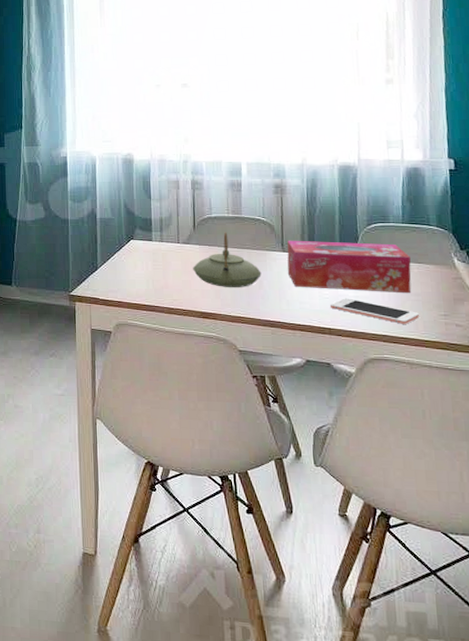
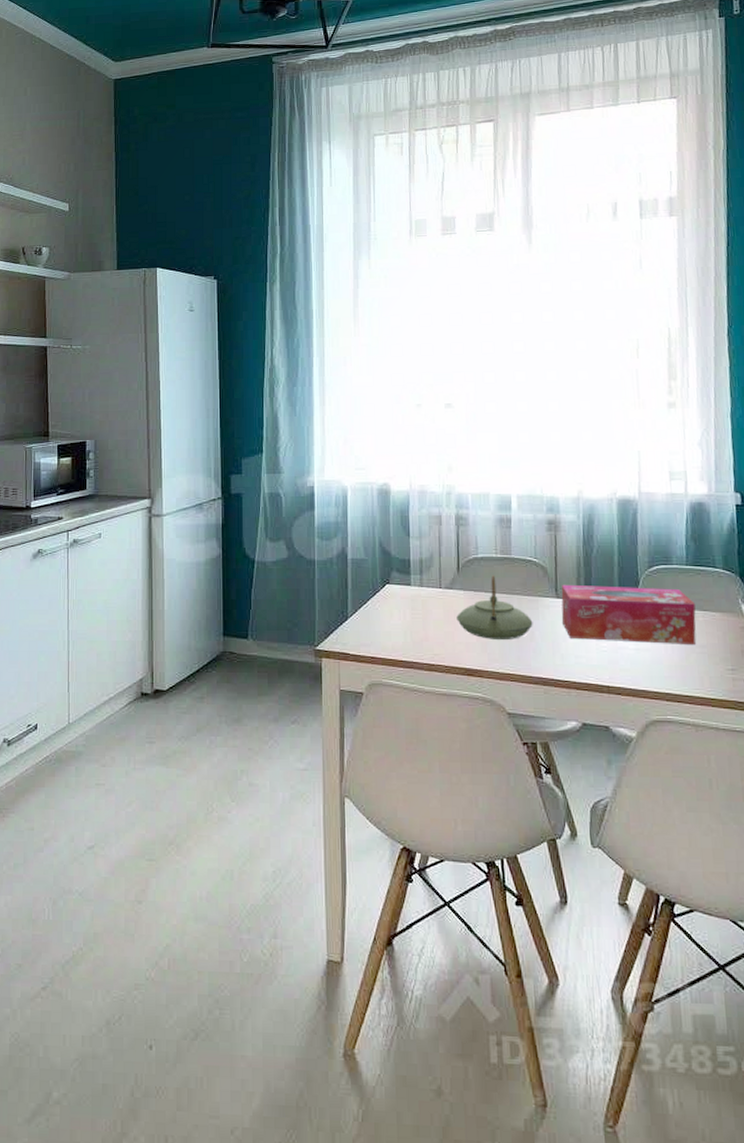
cell phone: present [330,298,419,324] -> none [609,651,705,680]

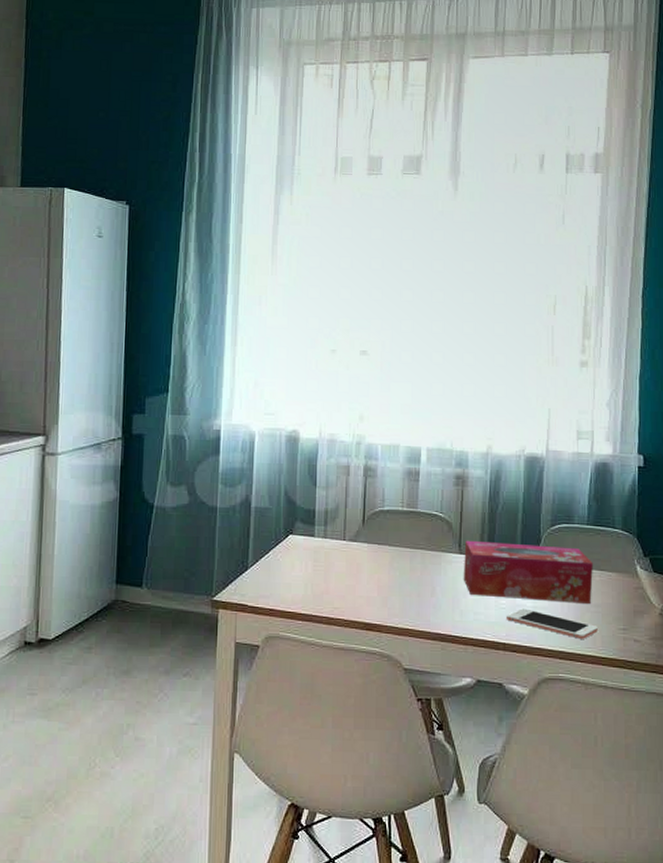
teapot: present [456,575,533,639] -> none [359,529,435,594]
cell phone: none [609,651,705,680] -> present [507,608,598,639]

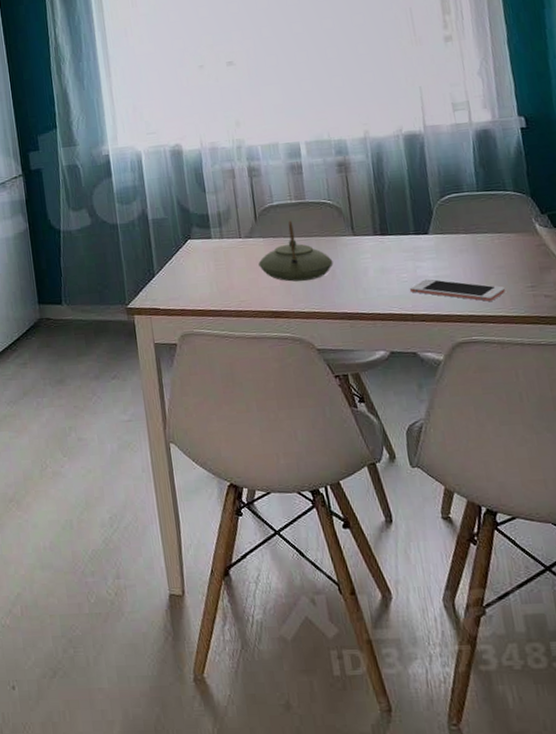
teapot: none [359,529,435,594] -> present [258,220,333,282]
tissue box: present [463,540,593,603] -> none [357,215,494,273]

